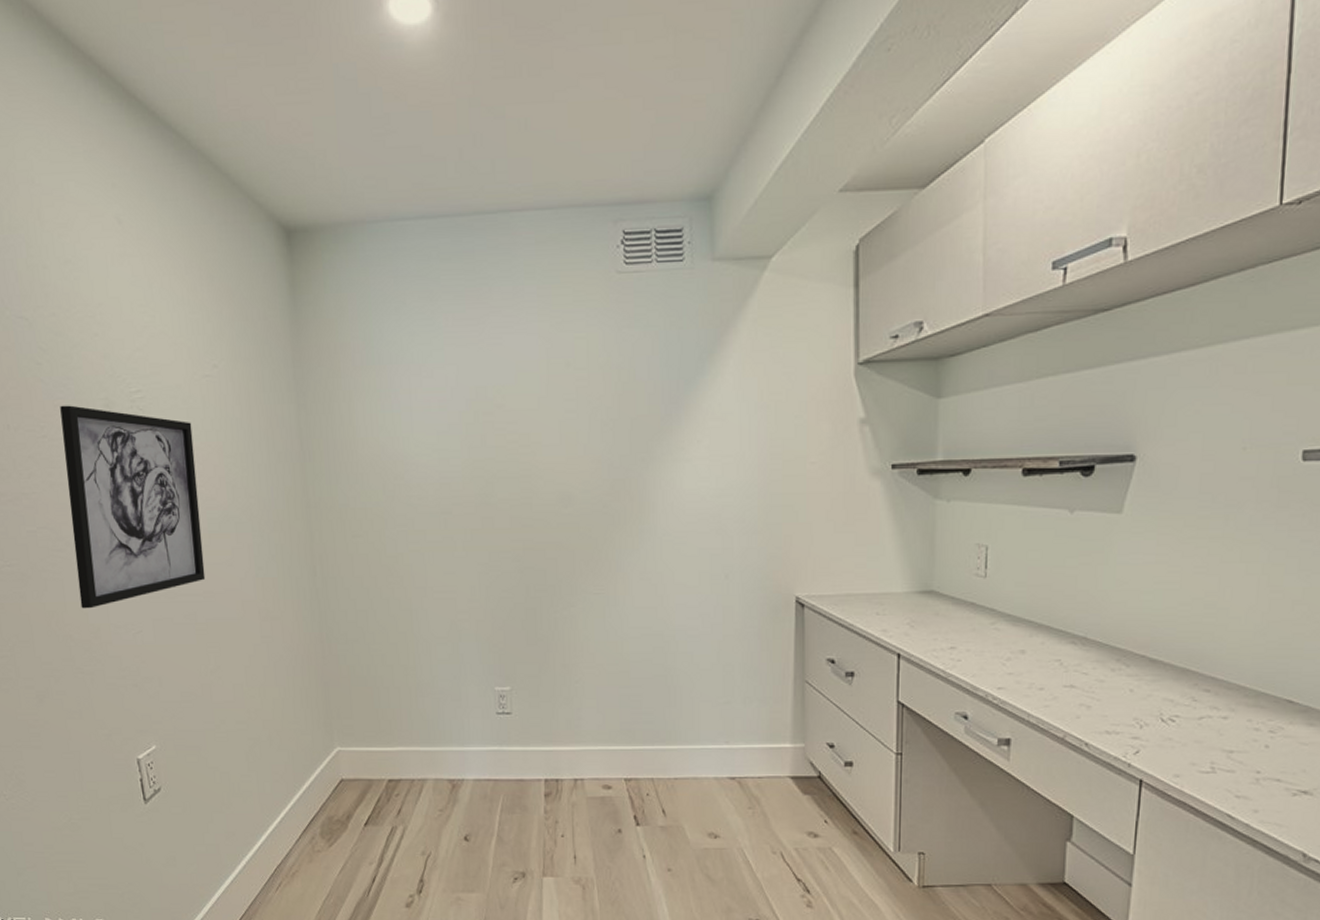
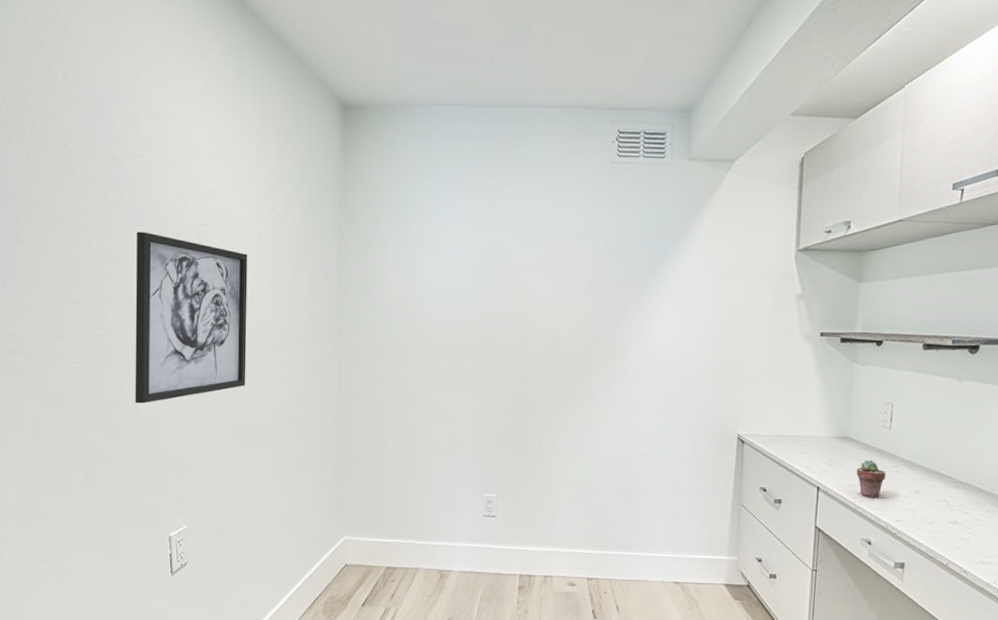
potted succulent: none [945,616,983,663] -> present [856,459,887,498]

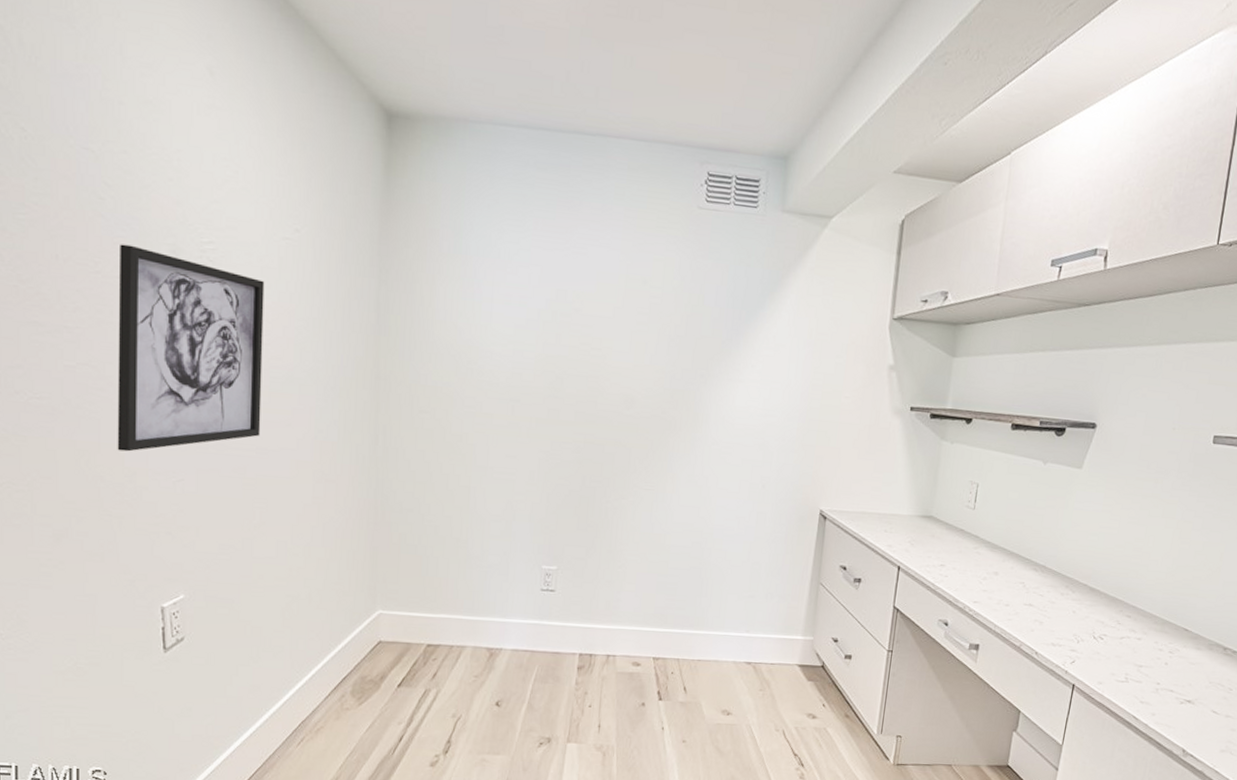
potted succulent: present [856,459,887,498] -> none [937,539,967,579]

